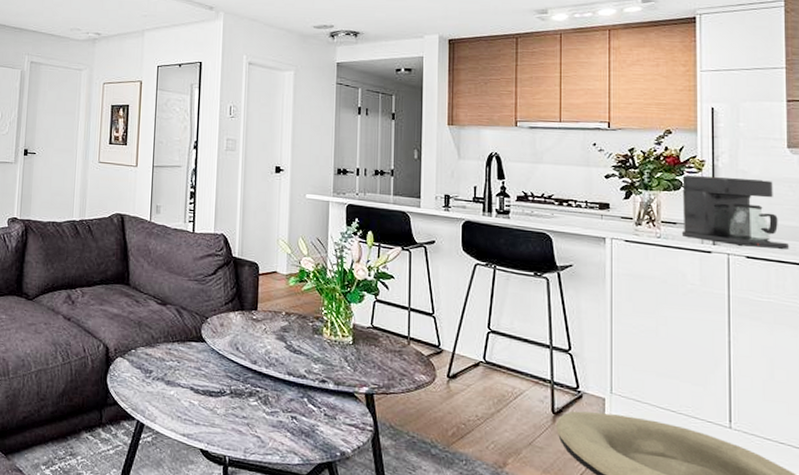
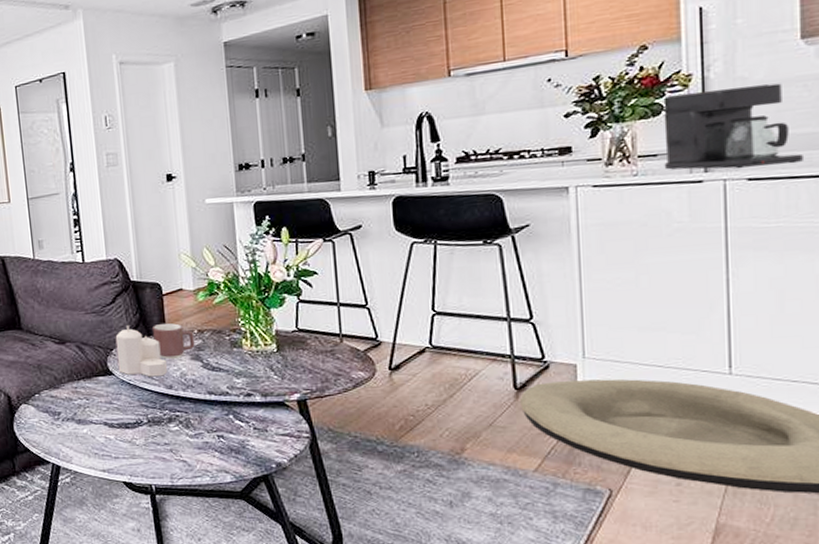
candle: none [210,296,255,351] -> present [115,324,168,377]
mug: none [246,300,282,336] -> present [153,323,195,359]

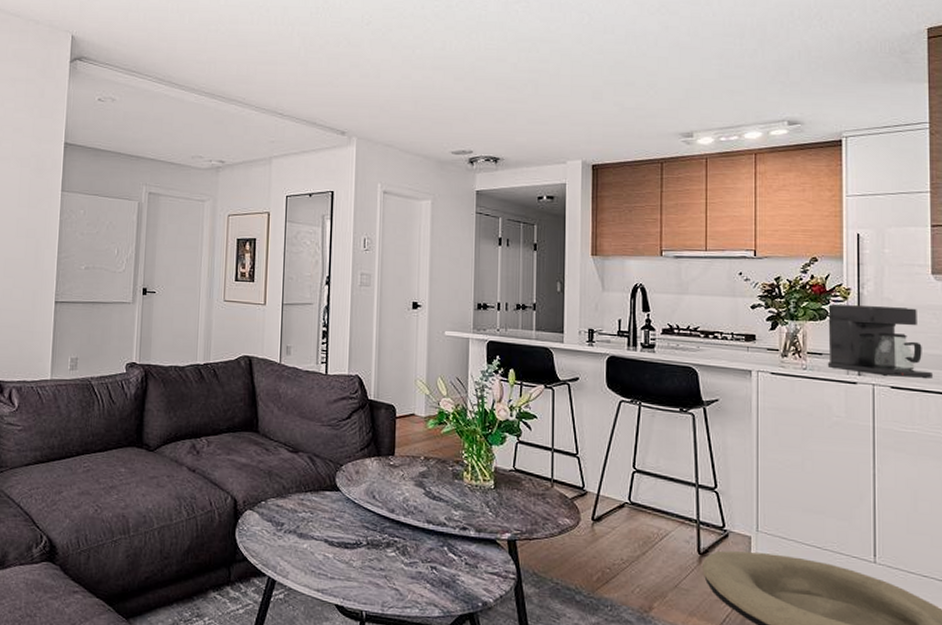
candle: present [115,324,168,377] -> none [345,442,393,499]
mug: present [153,323,195,359] -> none [382,445,420,482]

